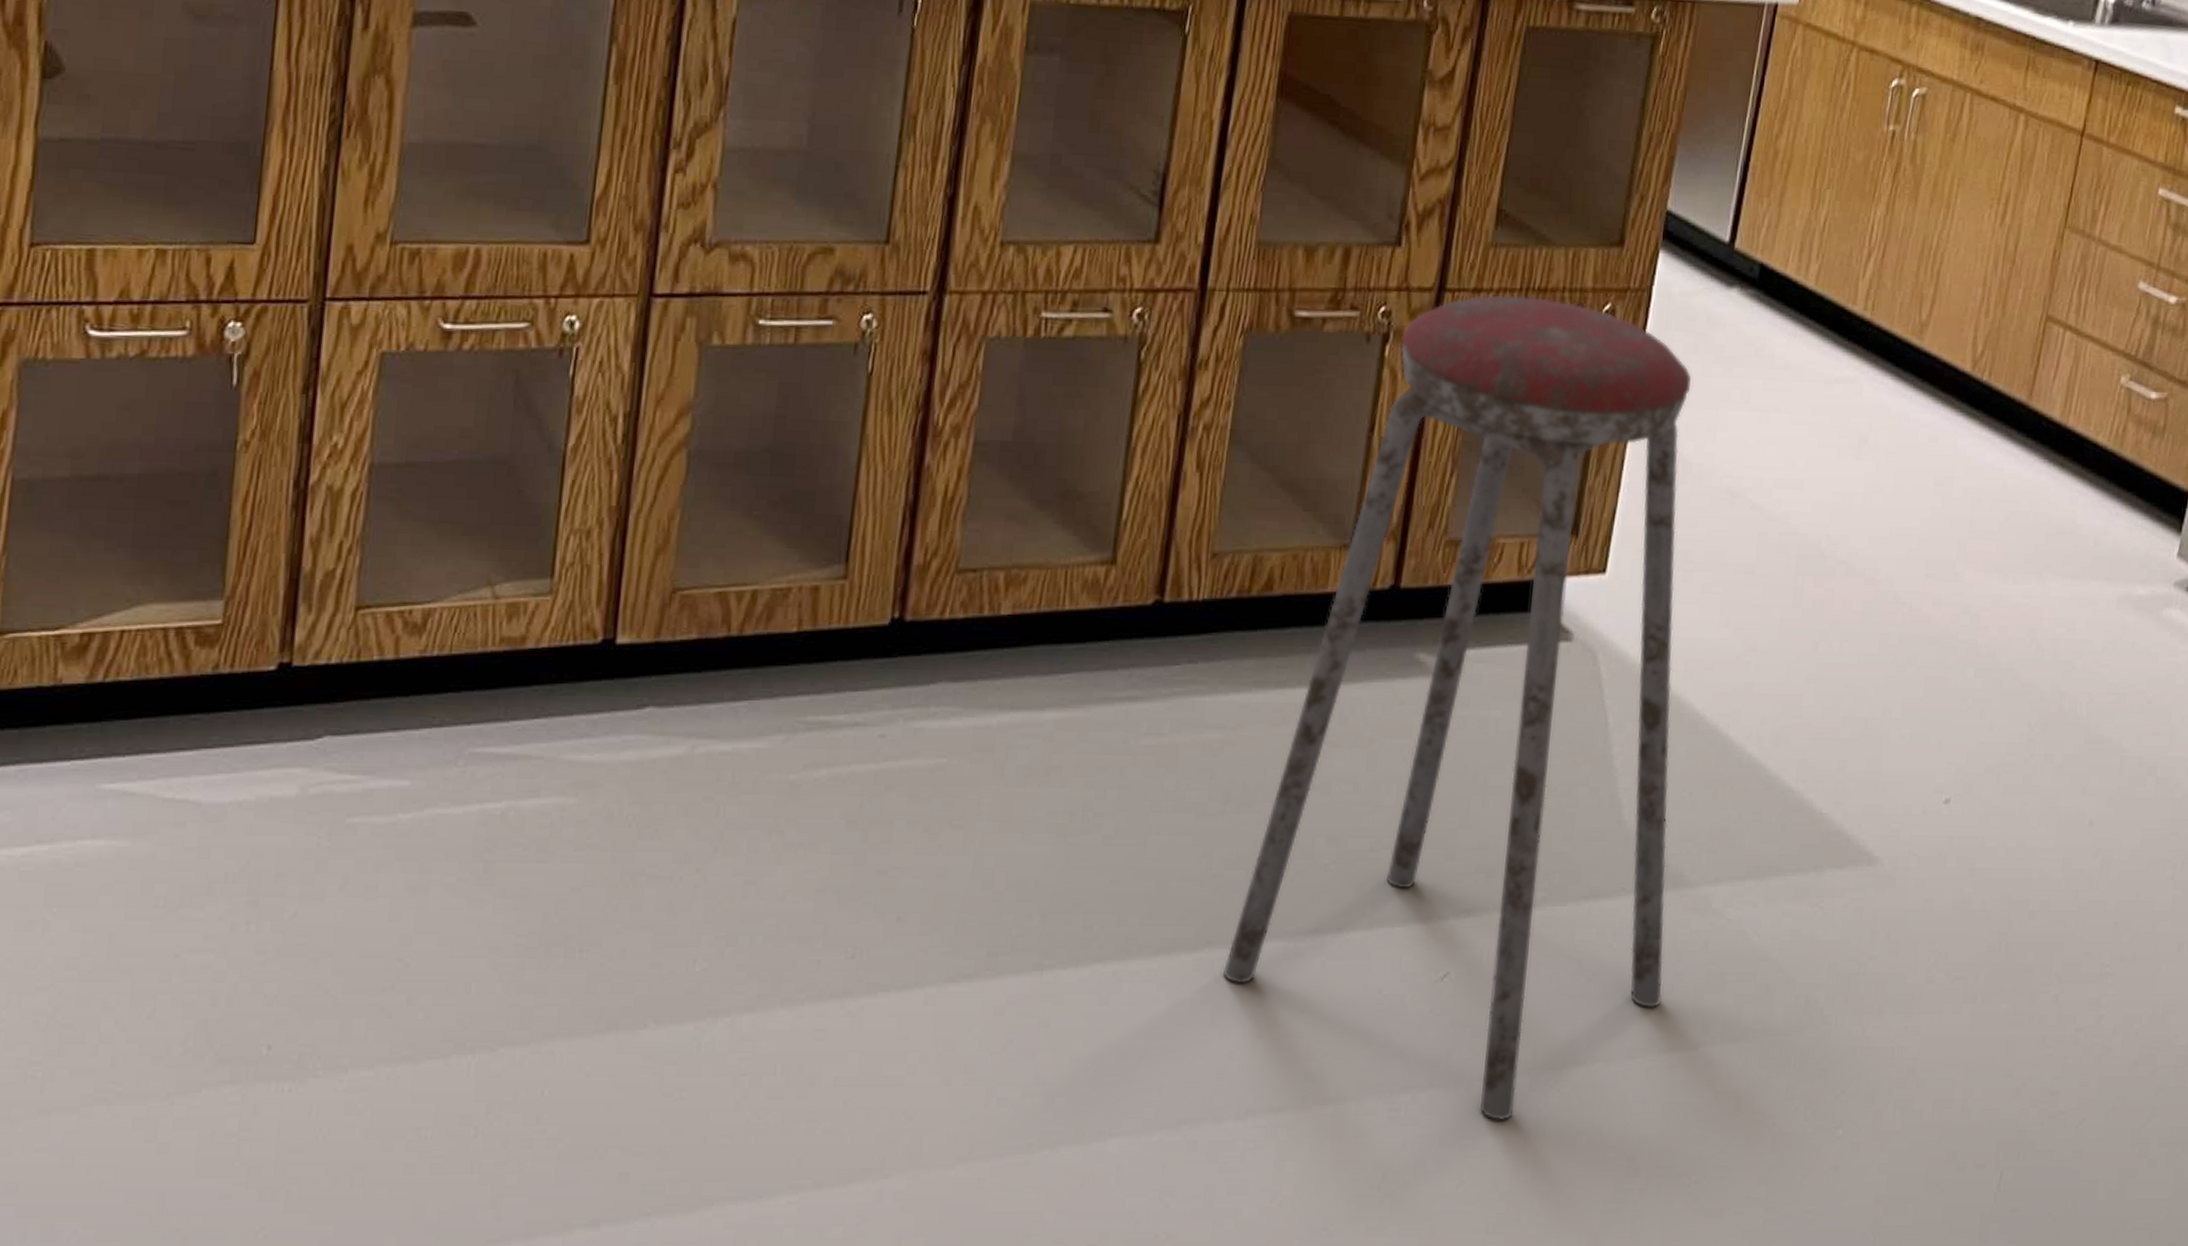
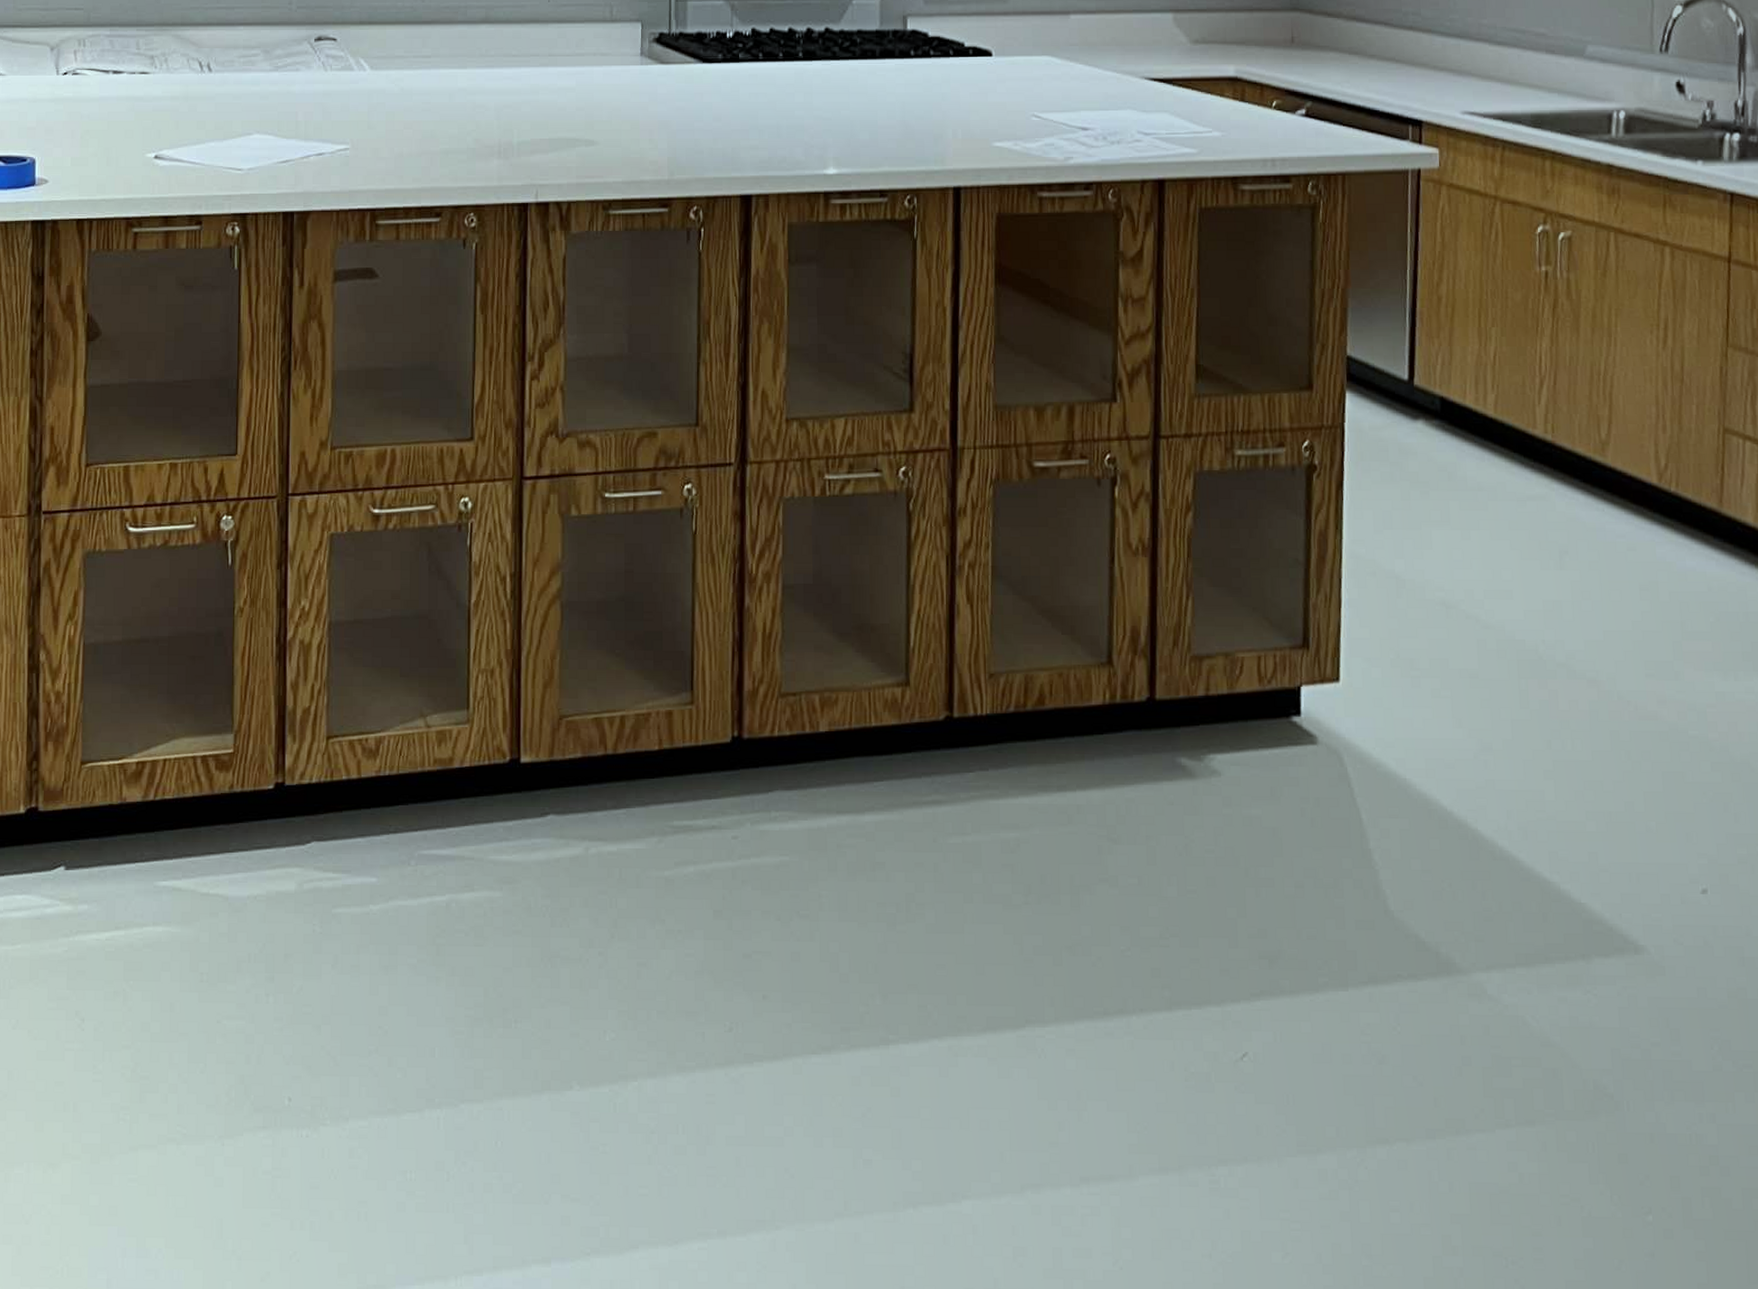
music stool: present [1222,294,1691,1121] -> none [1043,438,1452,1196]

